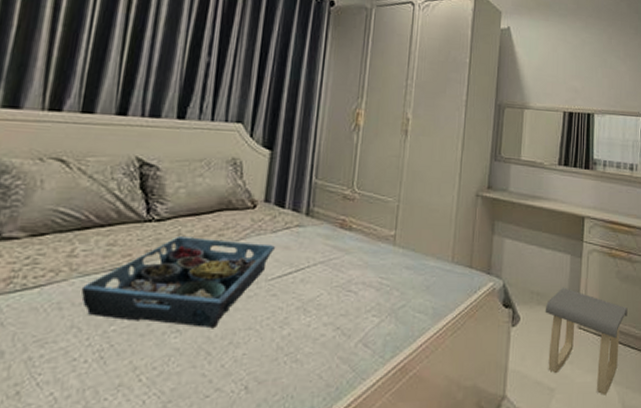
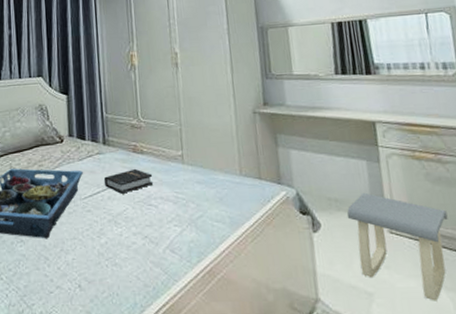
hardback book: none [298,247,358,276] -> present [103,168,154,194]

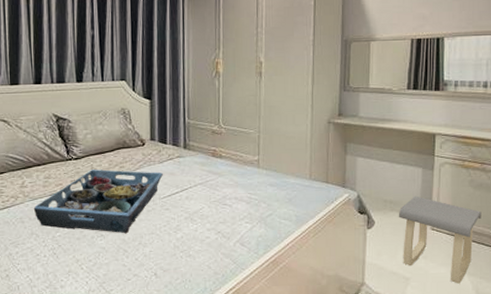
hardback book: present [103,168,154,194] -> none [182,171,230,194]

